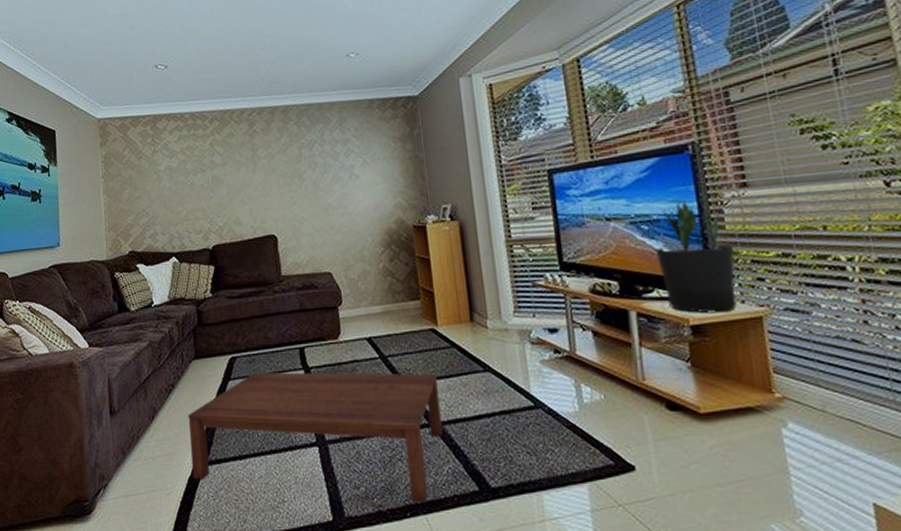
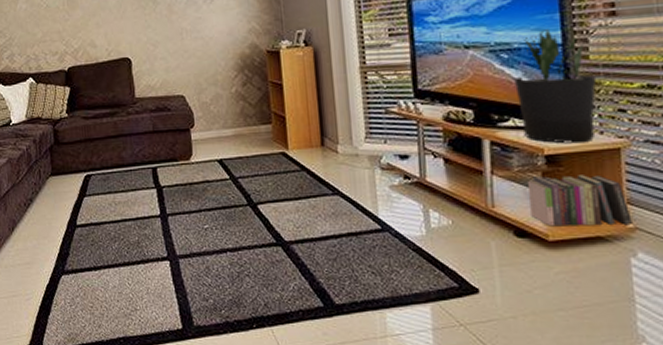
coffee table: present [188,372,443,503] -> none [45,189,290,316]
books: none [676,344,780,399] -> present [528,174,632,227]

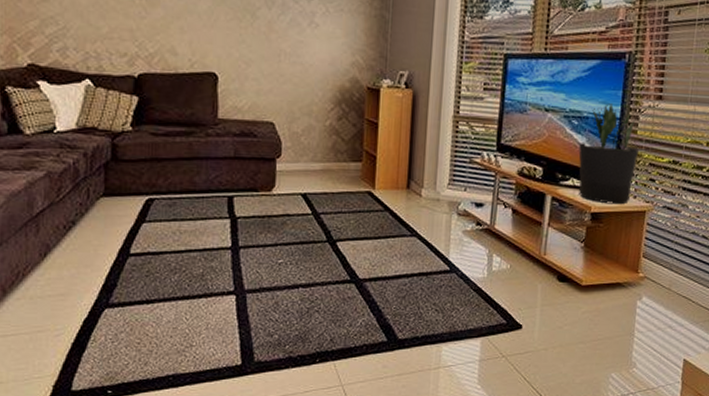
books: present [528,174,632,227] -> none [572,230,644,275]

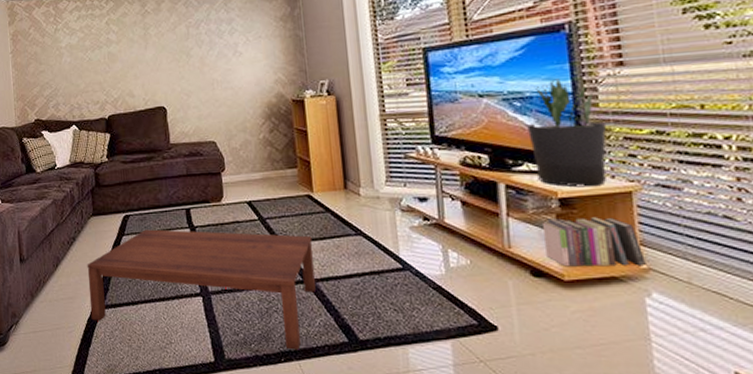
coffee table: none [89,217,367,350] -> present [87,229,316,350]
books: none [572,230,644,275] -> present [543,217,646,267]

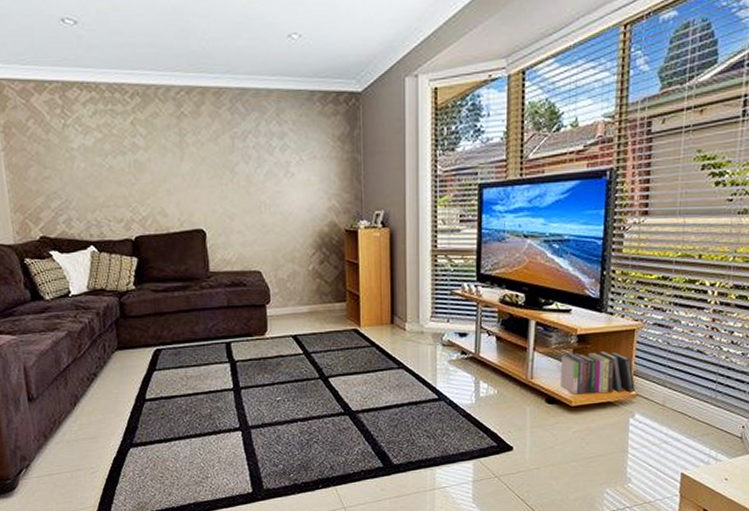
coffee table: present [87,229,316,350] -> none [111,364,357,477]
planter: present [527,79,607,187] -> none [561,224,626,325]

